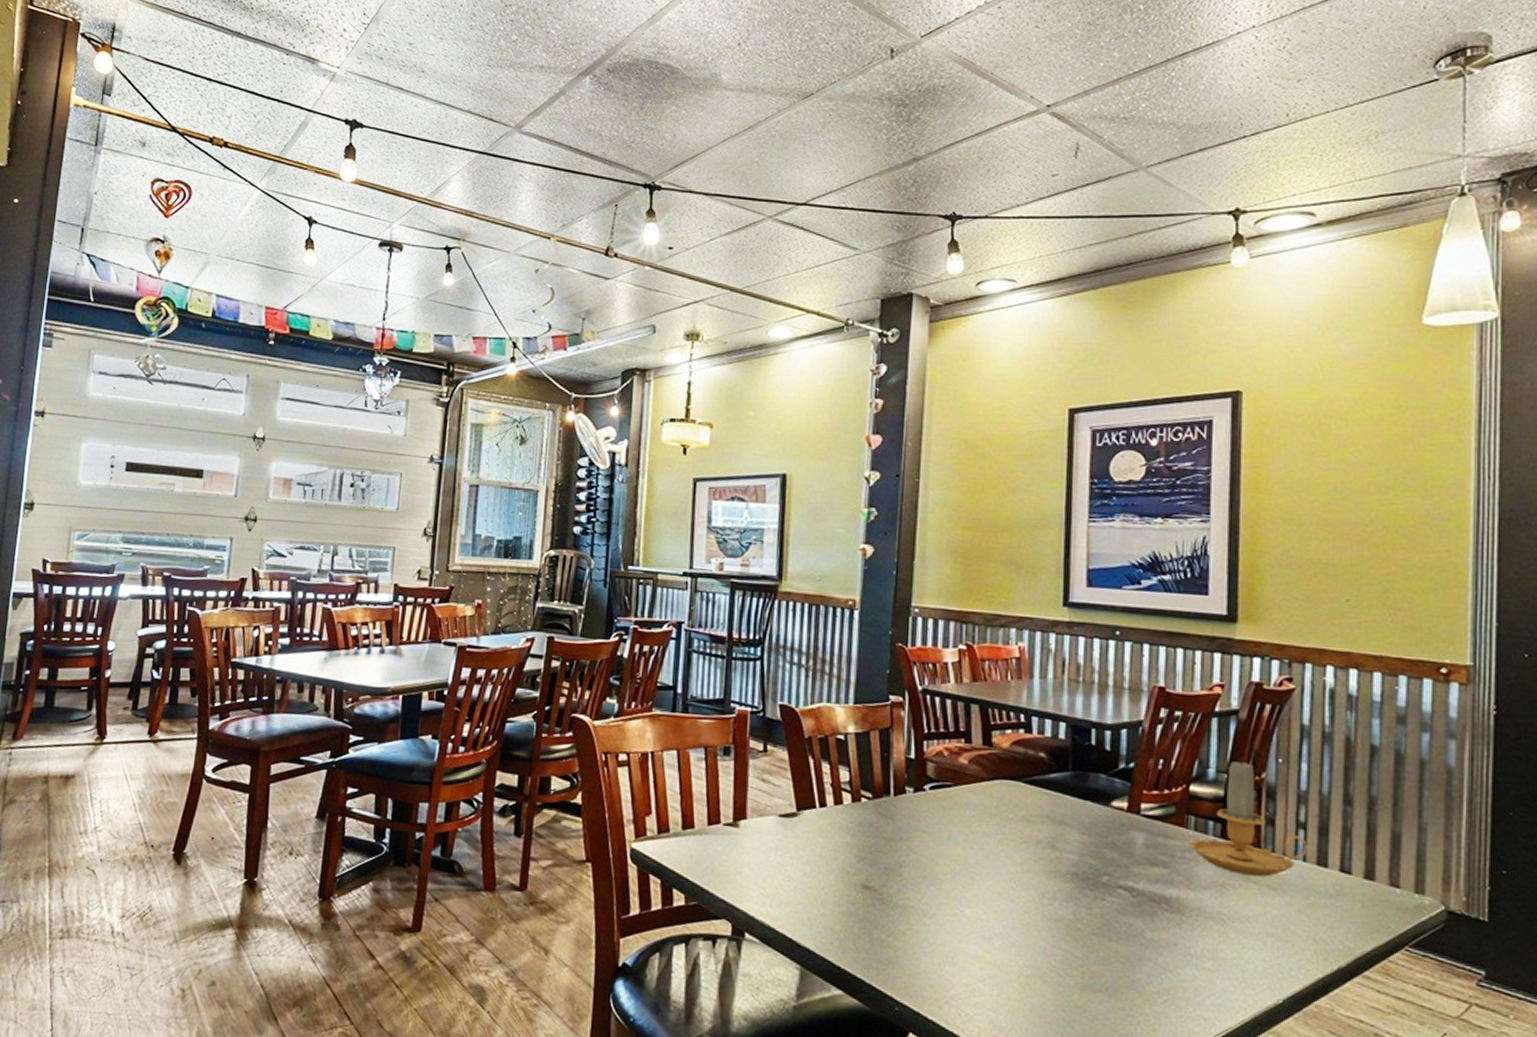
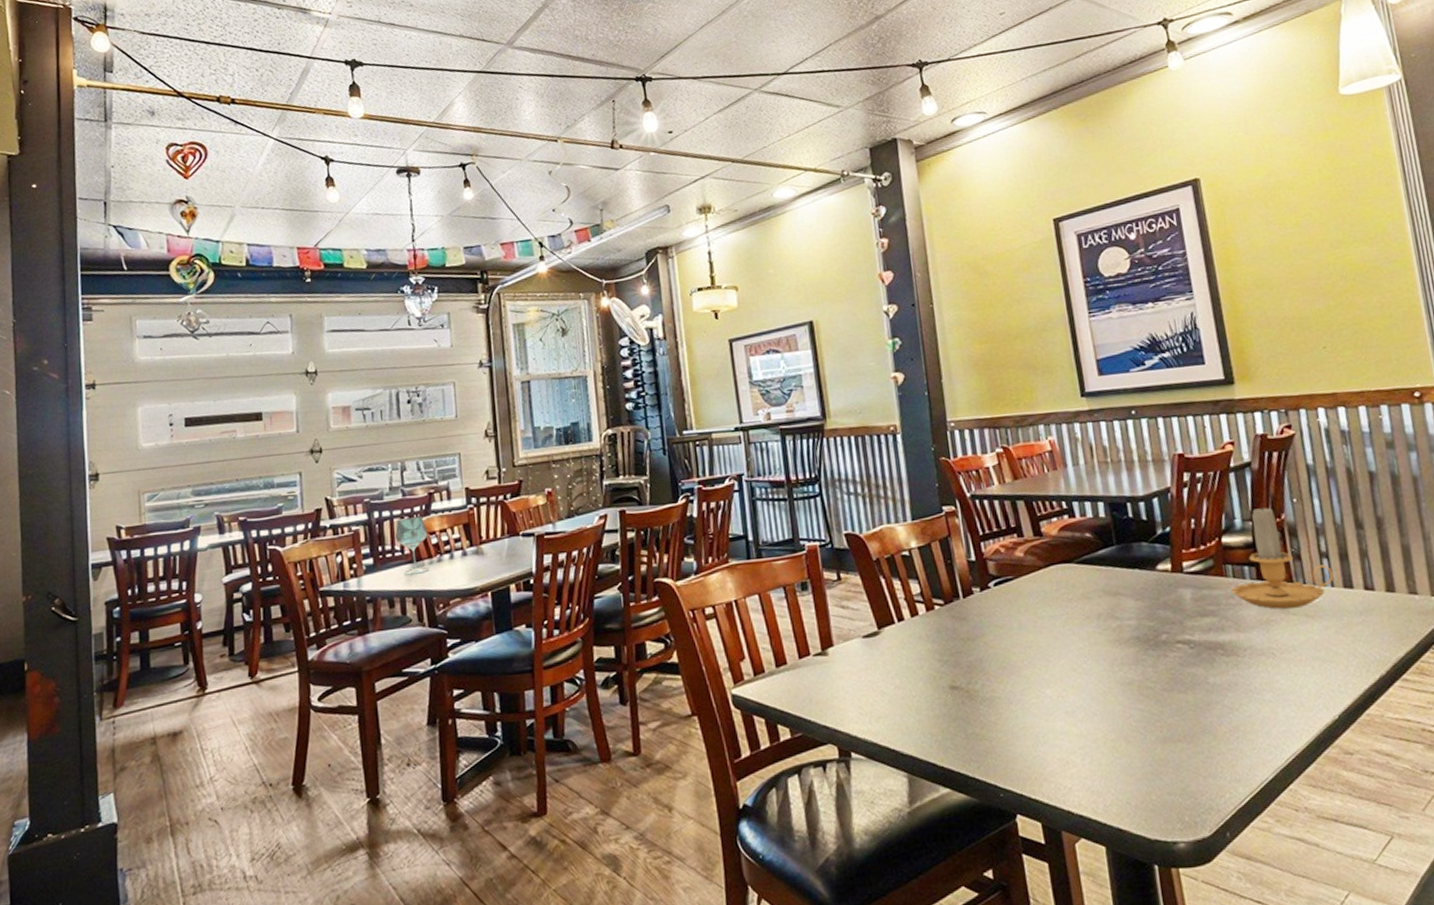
wine glass: none [315,603,349,664] -> present [395,515,429,576]

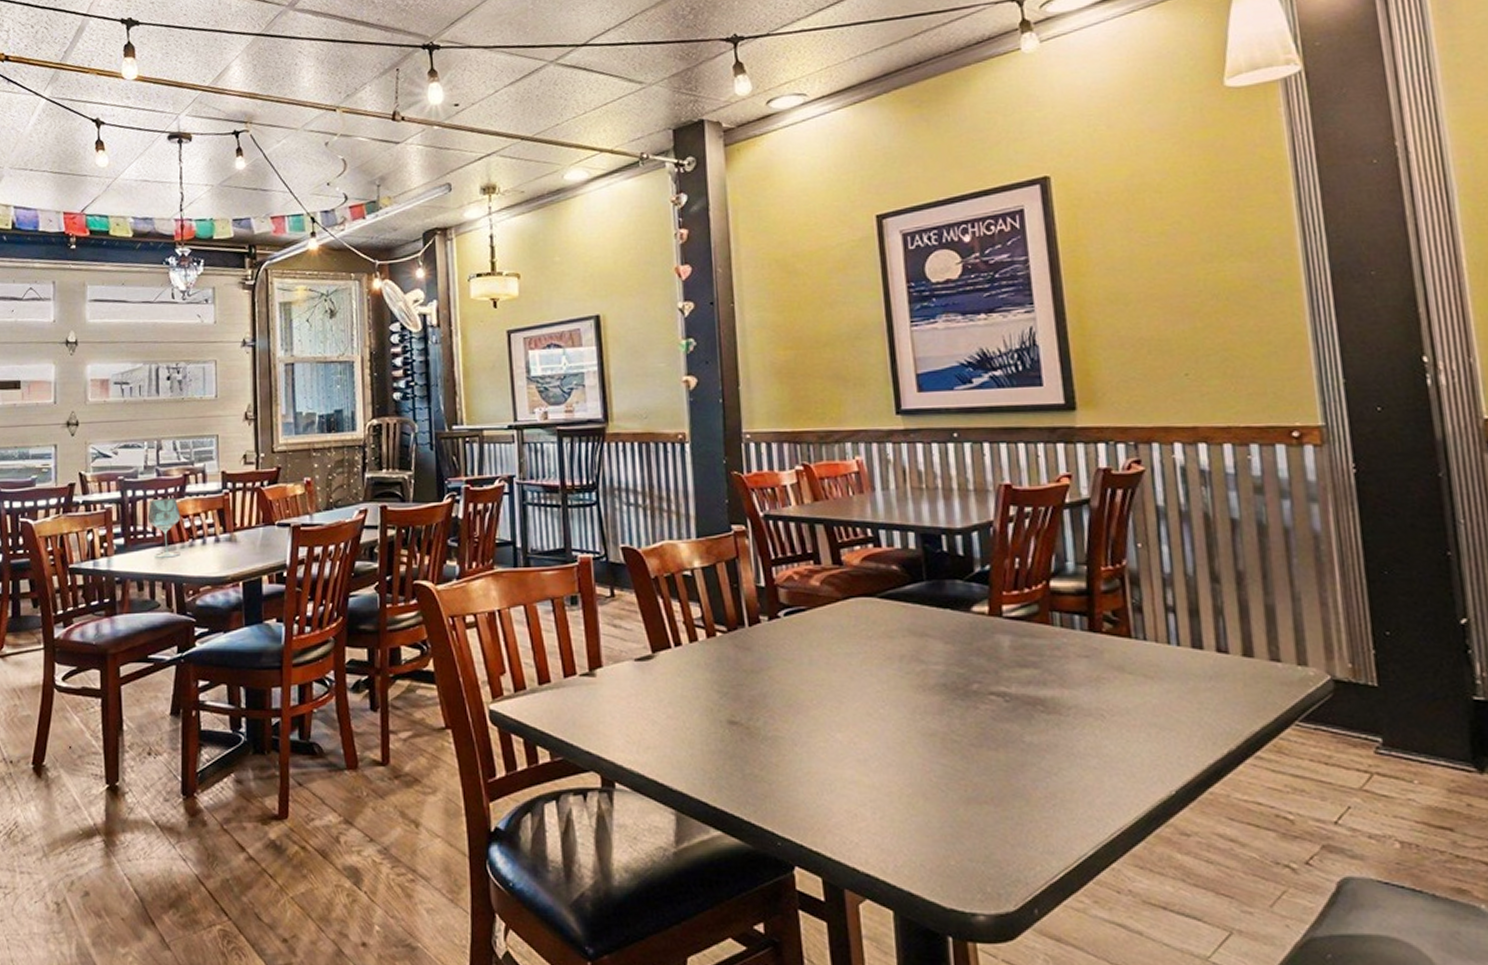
candle: present [1231,504,1334,609] -> none [1057,547,1180,666]

